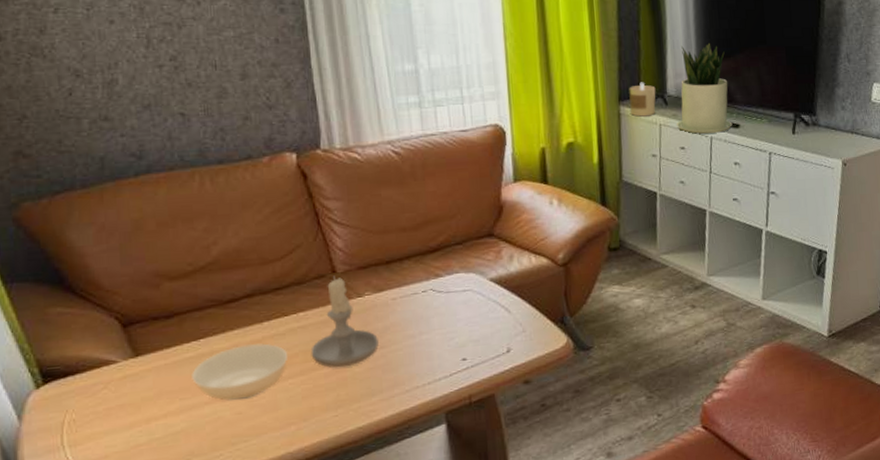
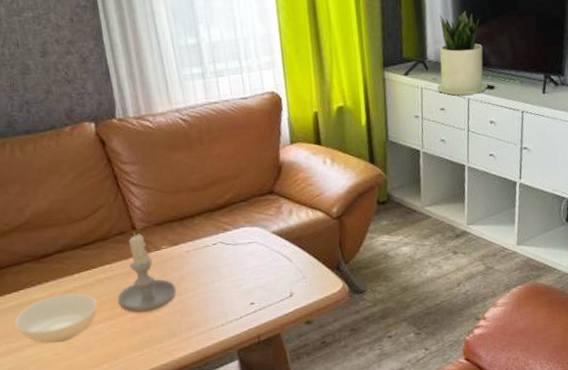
candle: present [629,82,656,117] -> none [392,49,417,81]

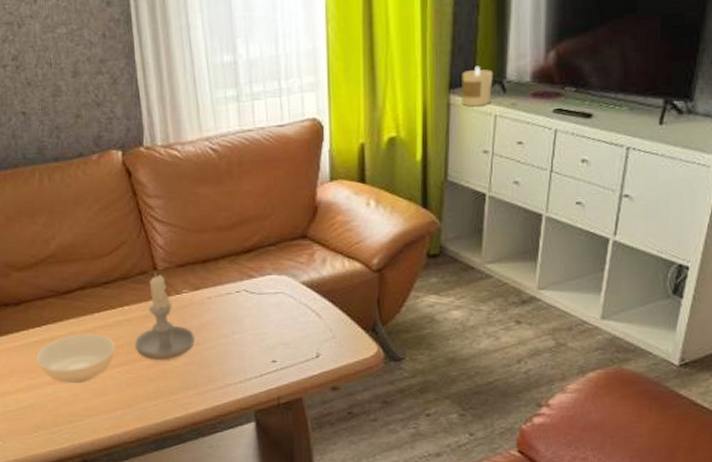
candle: none [392,49,417,81] -> present [462,66,493,107]
planter: present [437,10,488,96] -> none [515,14,584,126]

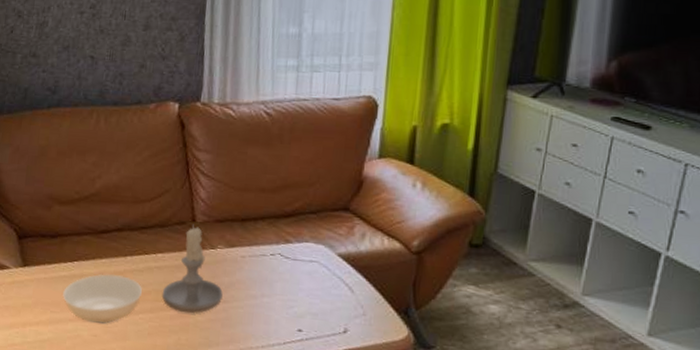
candle: present [462,66,493,107] -> none [519,66,553,105]

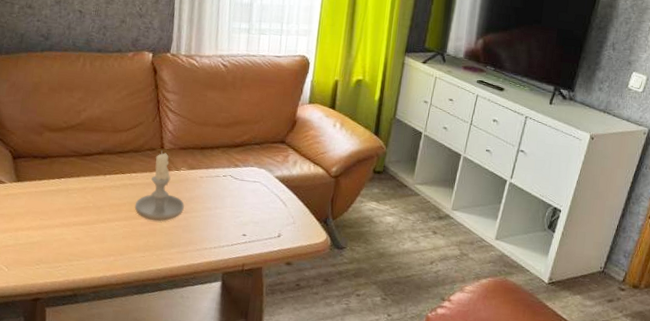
bowl: present [62,273,143,324] -> none [51,188,119,229]

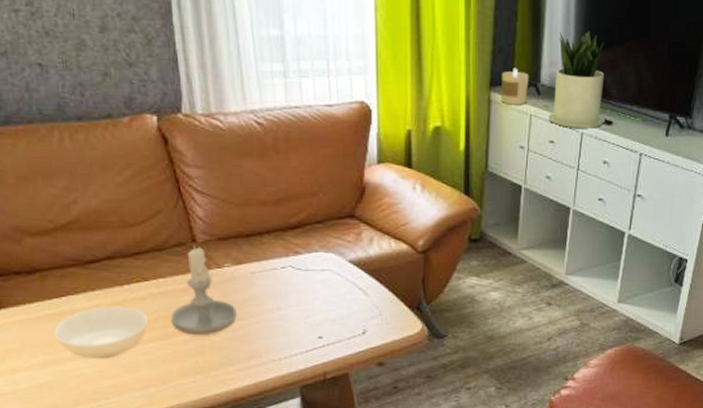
bowl: none [51,188,119,229] -> present [54,306,149,358]
candle: none [413,40,438,69] -> present [501,68,529,105]
planter: none [450,14,503,93] -> present [548,30,605,129]

